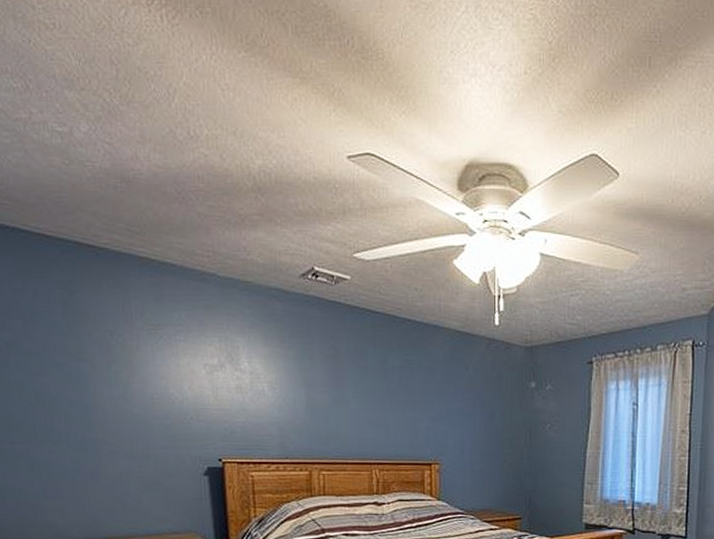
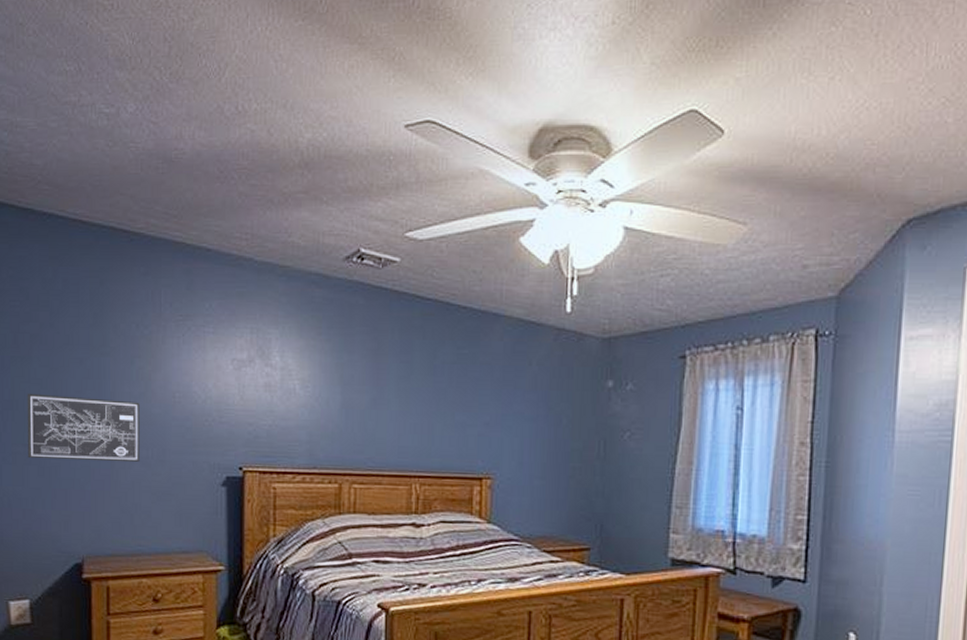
wall art: none [8,396,126,456] -> present [27,393,140,462]

